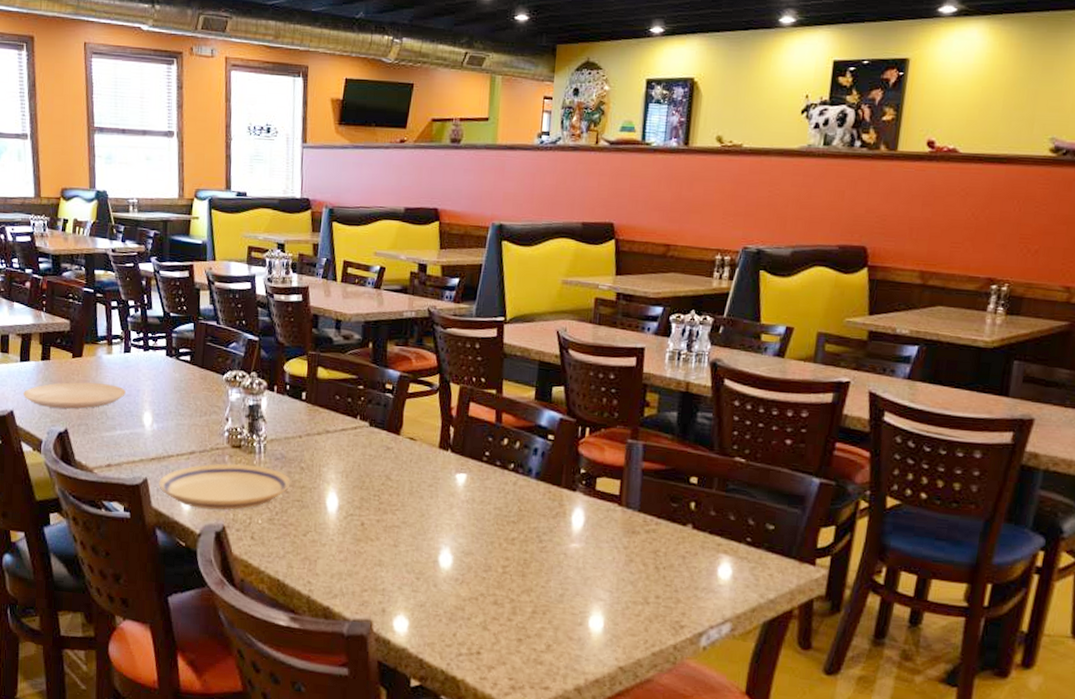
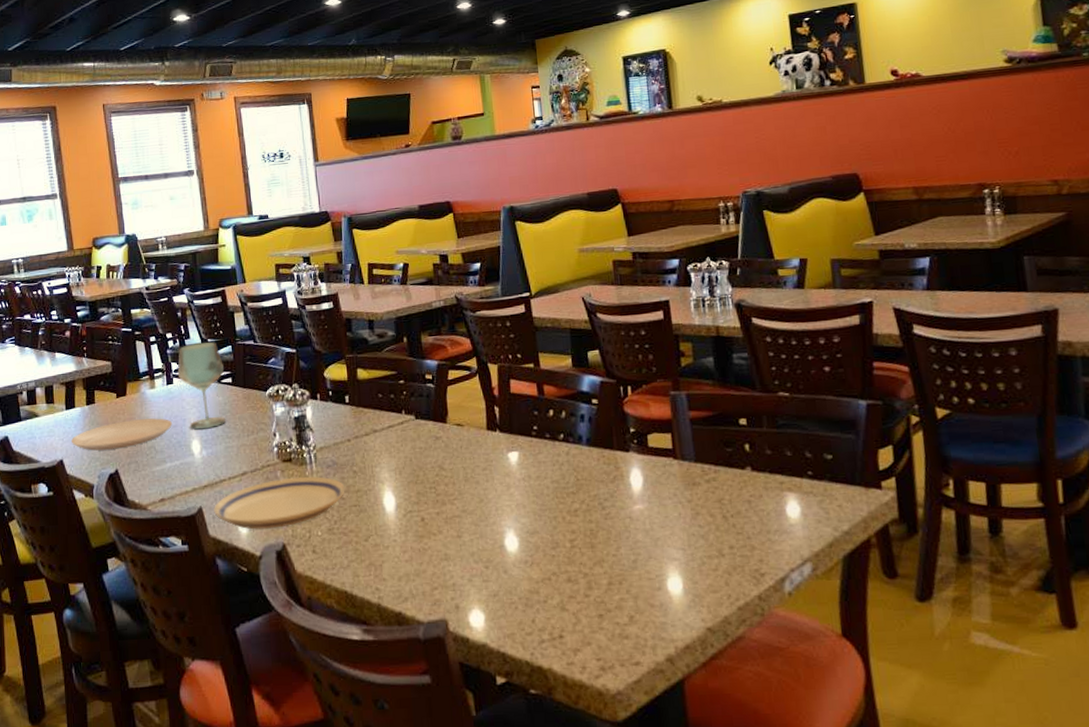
wine glass: none [136,315,184,403] -> present [177,342,227,430]

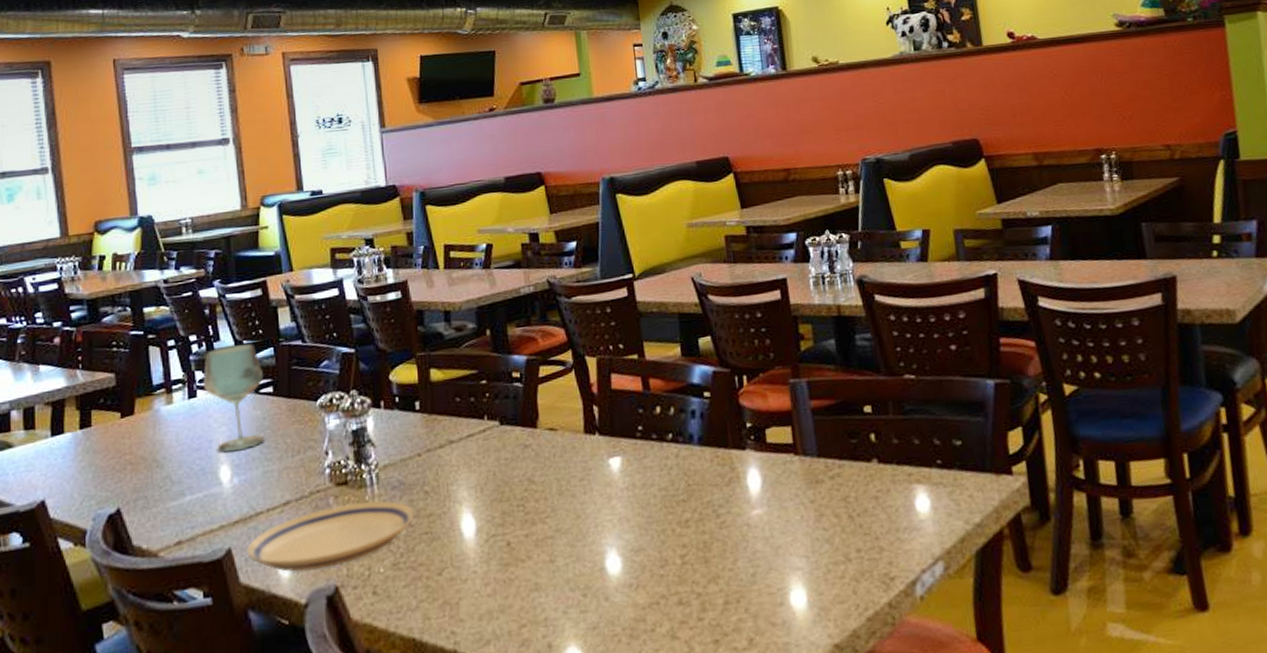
plate: present [70,418,172,451] -> none [56,440,194,487]

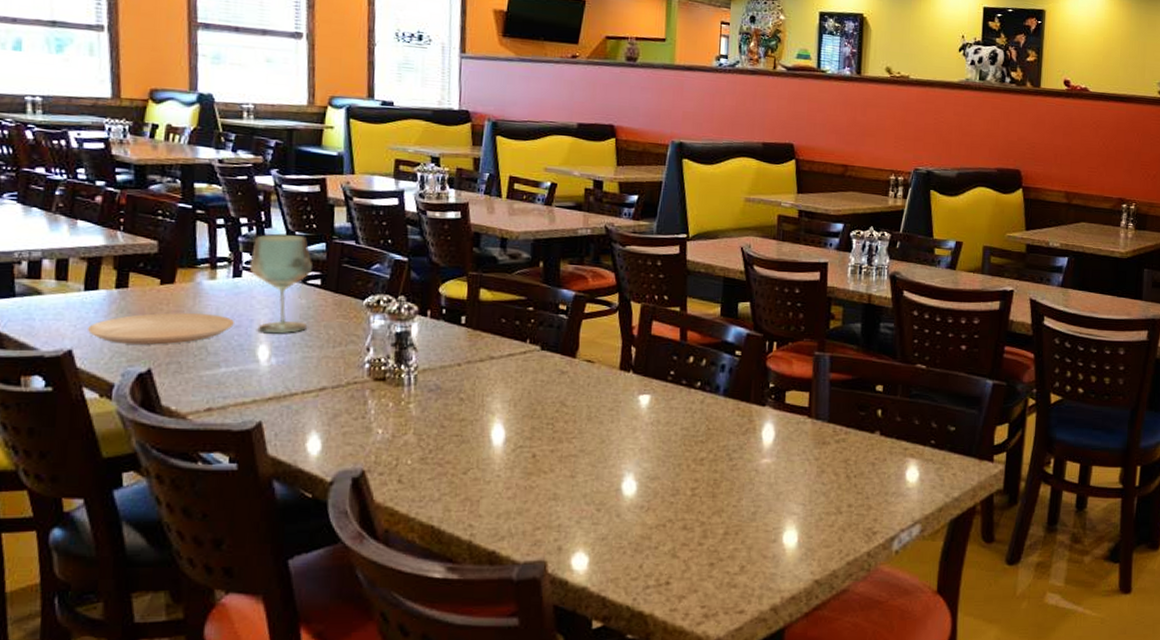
plate: none [56,440,194,487] -> present [86,312,234,345]
plate: present [247,500,414,572] -> none [277,398,447,453]

